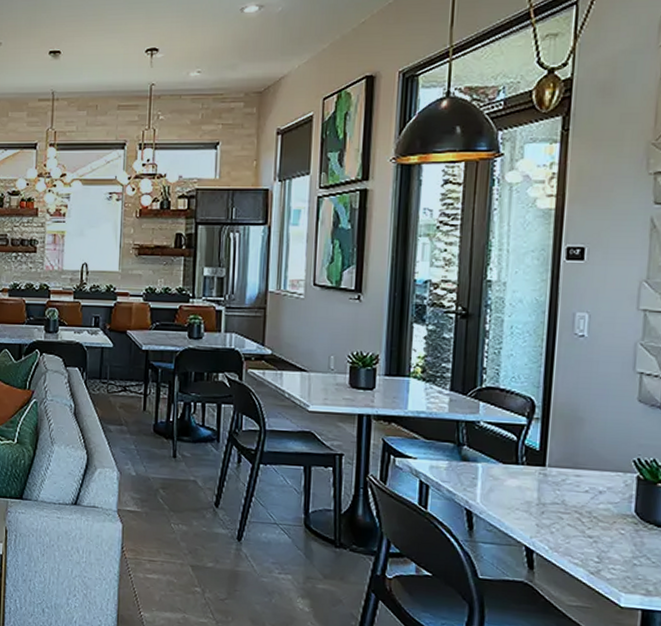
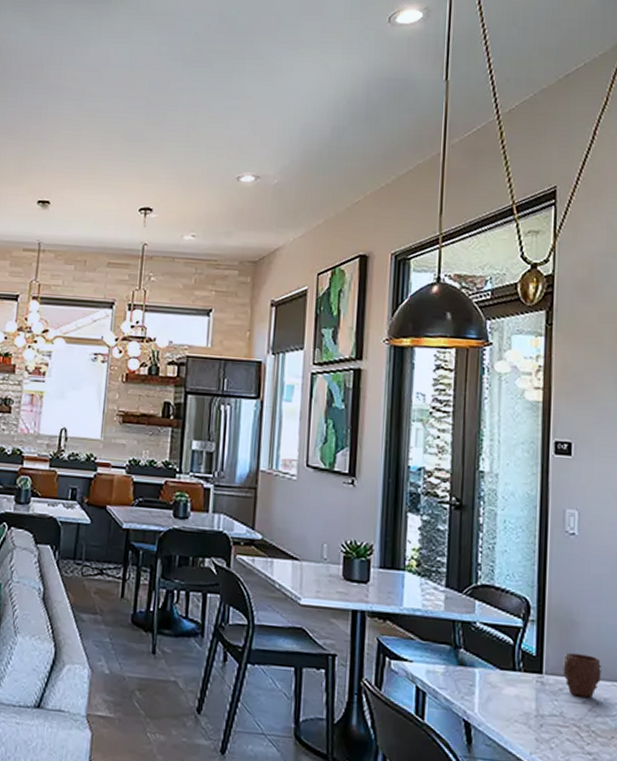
cup: none [566,447,606,487] -> present [563,653,601,698]

